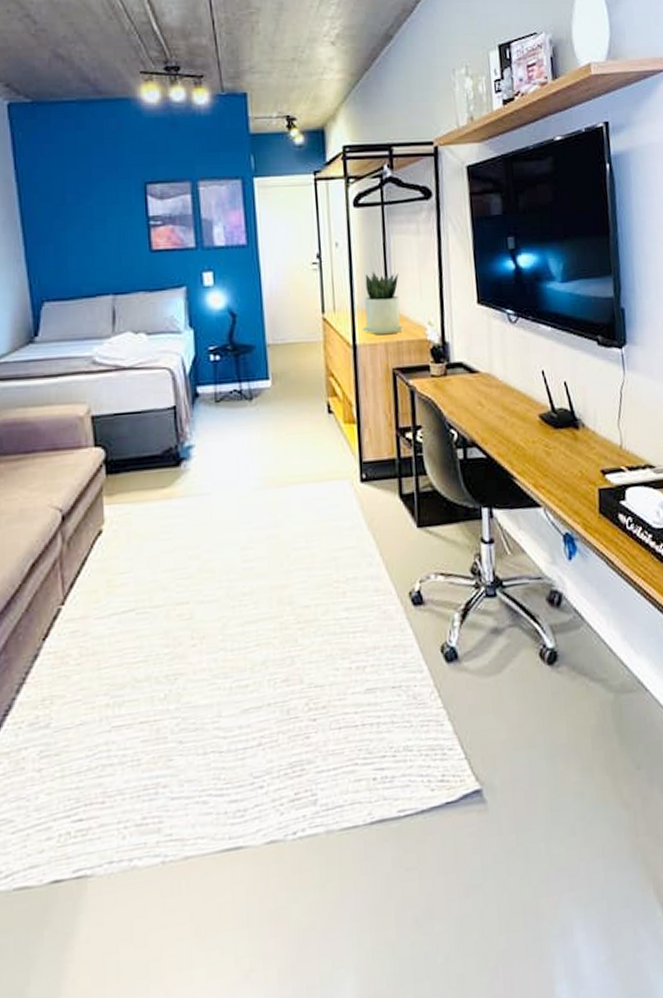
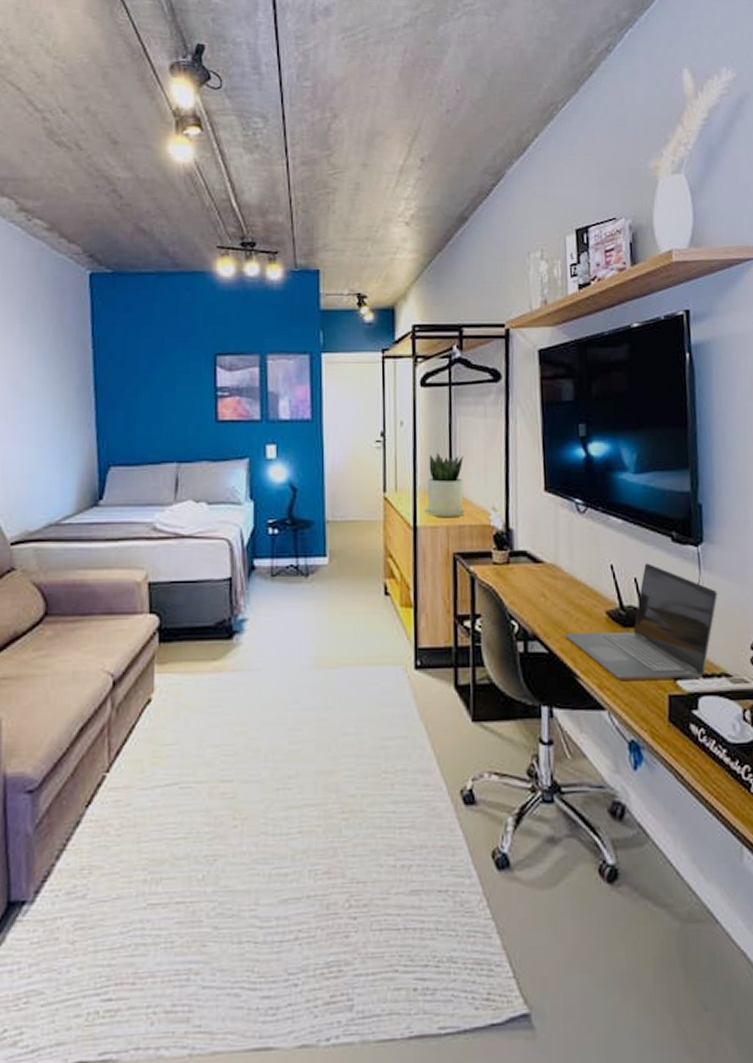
laptop: none [500,367,641,478] -> present [564,563,718,680]

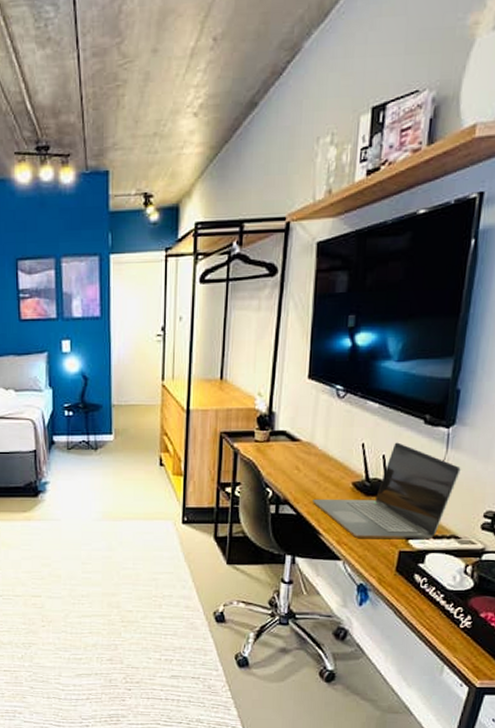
planter: present [424,453,466,518] -> none [197,345,236,403]

